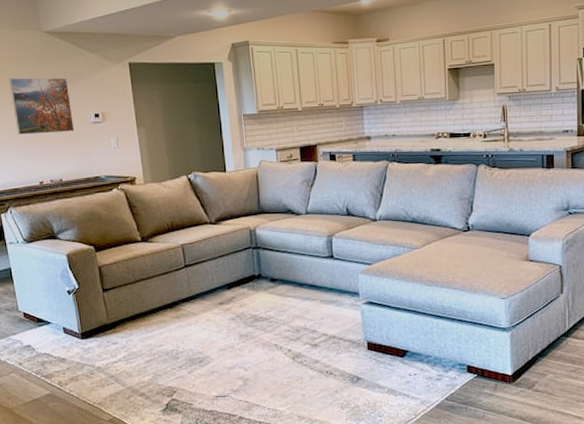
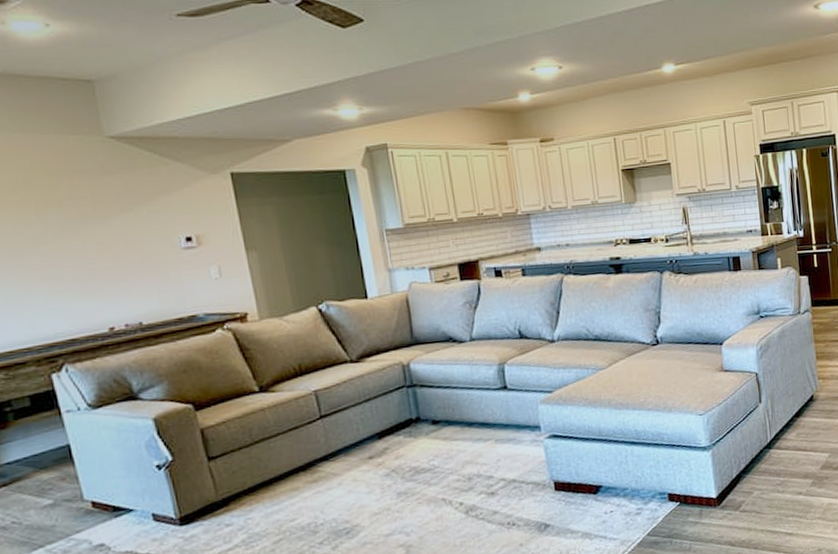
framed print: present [9,77,75,135] -> none [57,193,158,269]

